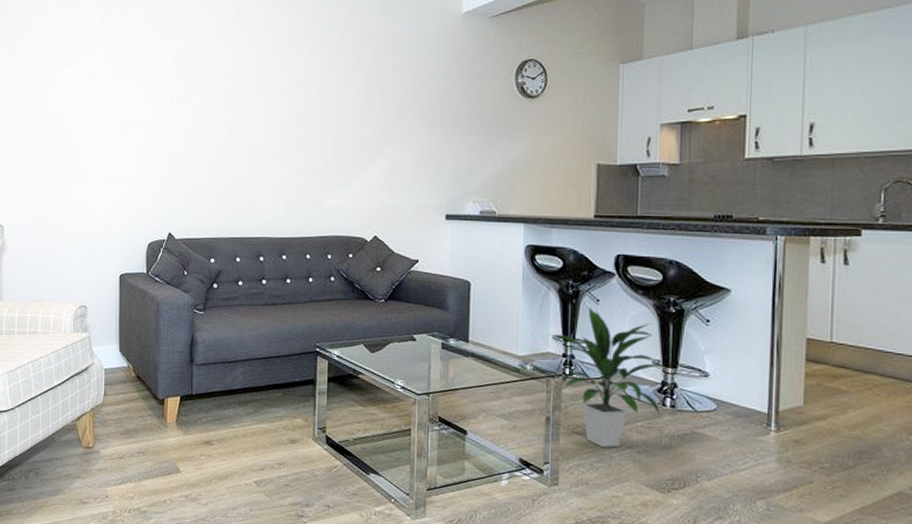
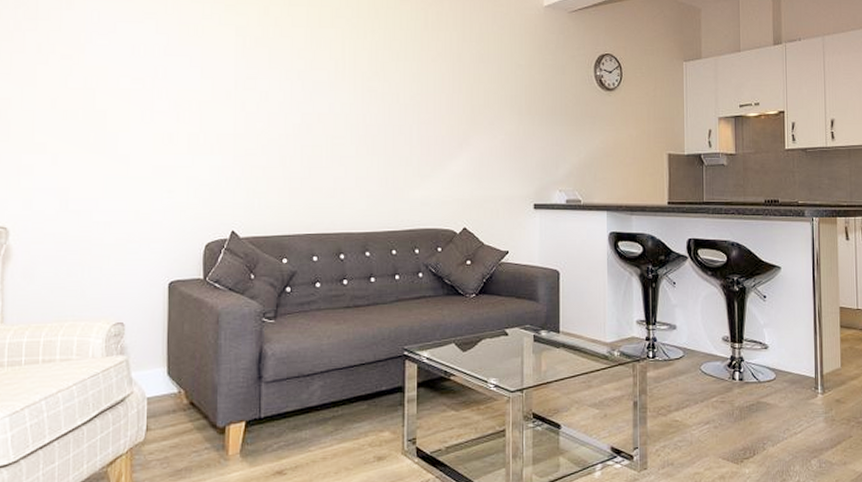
indoor plant: present [550,306,662,448] -> none [634,289,731,426]

